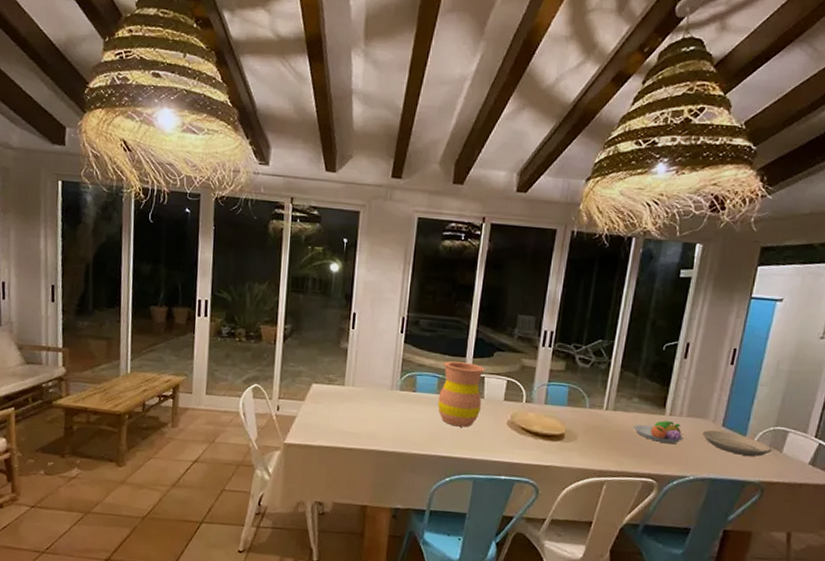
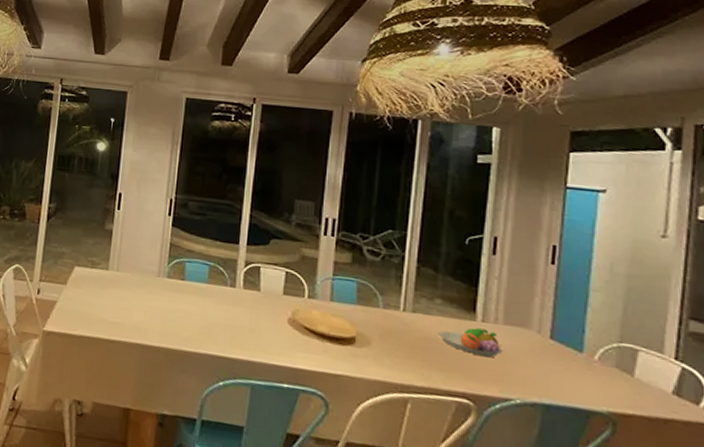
vase: present [438,361,485,427] -> none [209,247,261,324]
plate: present [702,430,772,457] -> none [525,342,620,380]

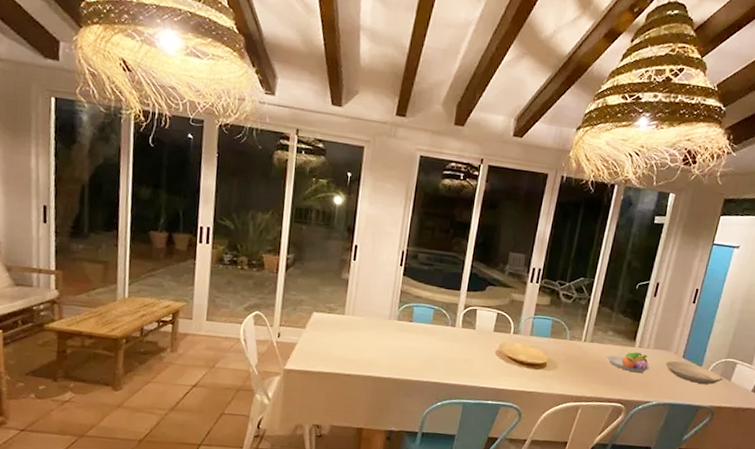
plate: none [525,342,620,380] -> present [665,361,723,385]

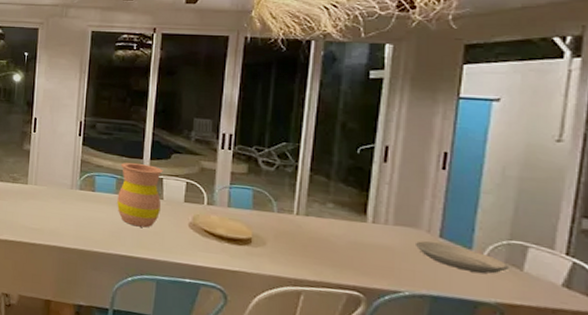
vase: none [432,294,478,356] -> present [117,162,163,228]
fruit bowl: present [606,352,650,373] -> none [329,228,393,255]

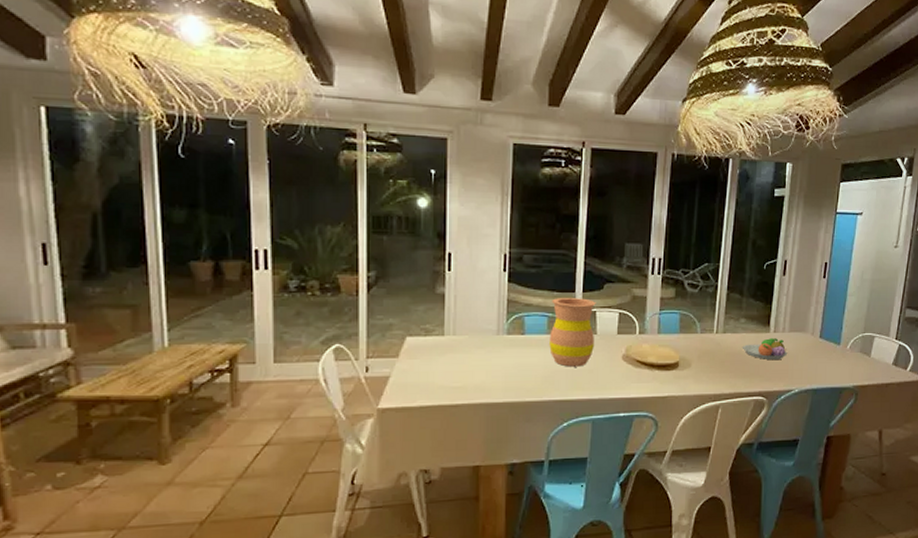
fruit bowl: none [329,228,393,255] -> present [742,338,788,361]
plate: present [414,241,509,274] -> none [803,343,862,363]

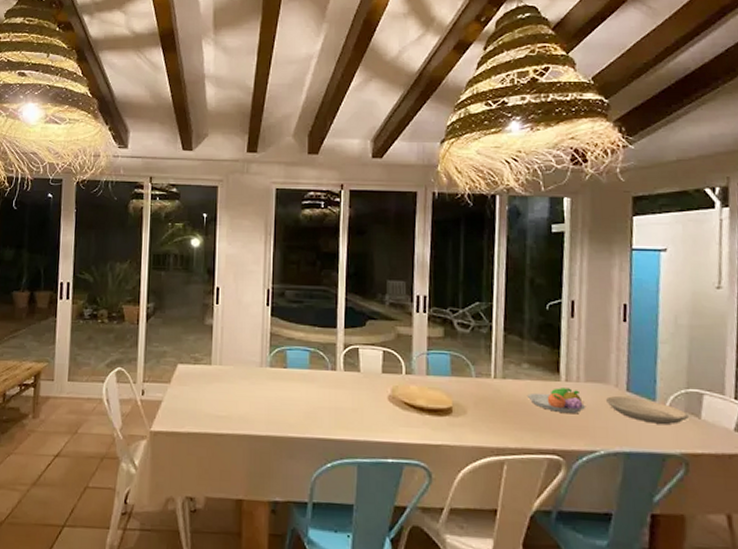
vase: present [549,298,596,367] -> none [312,333,359,405]
plate: none [803,343,862,363] -> present [605,396,689,424]

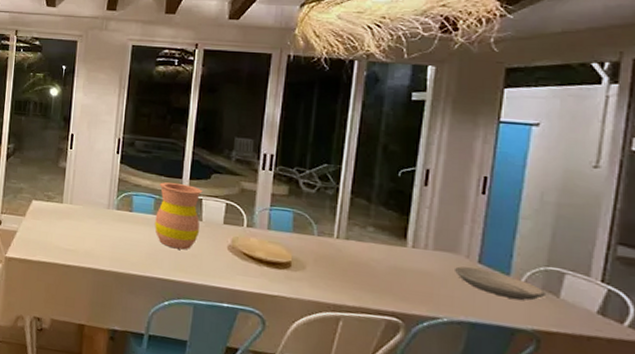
vase: none [312,333,359,405] -> present [155,182,203,250]
fruit bowl: present [526,388,586,414] -> none [369,253,432,280]

